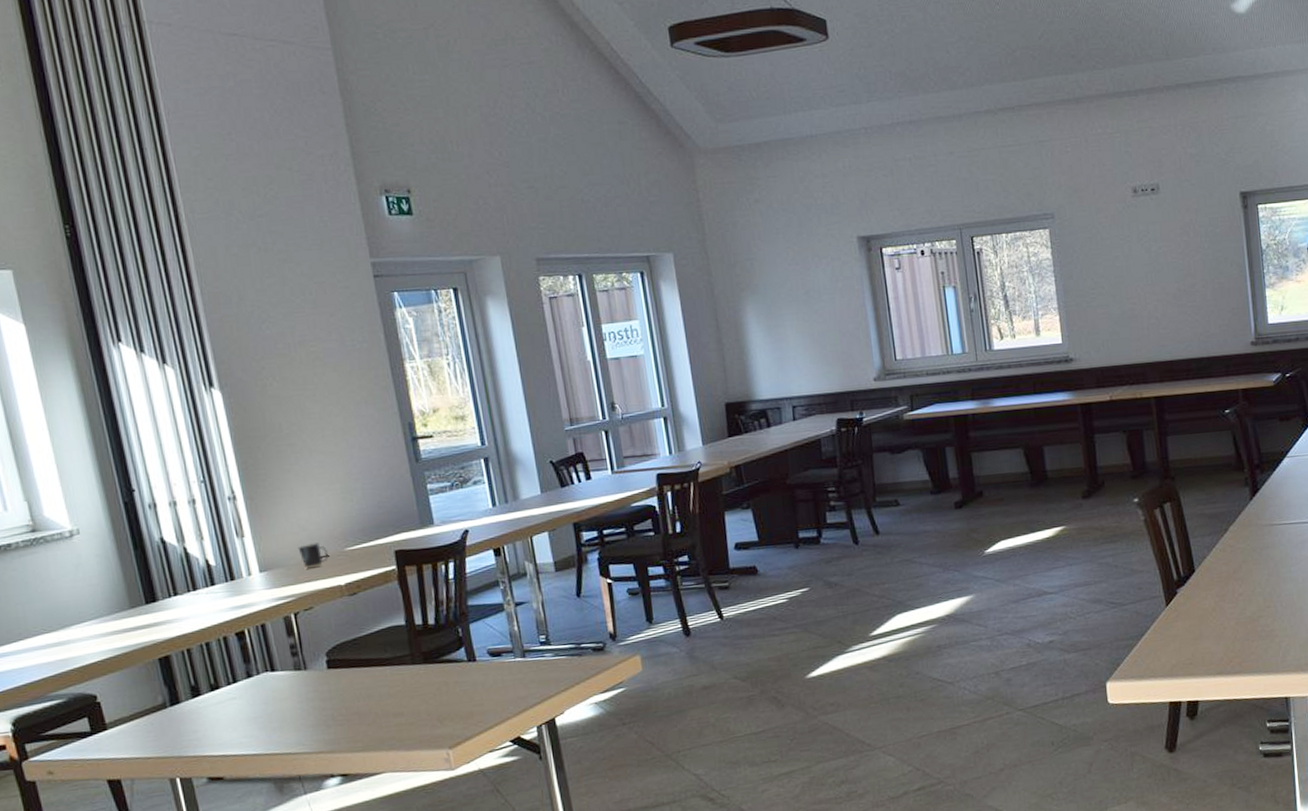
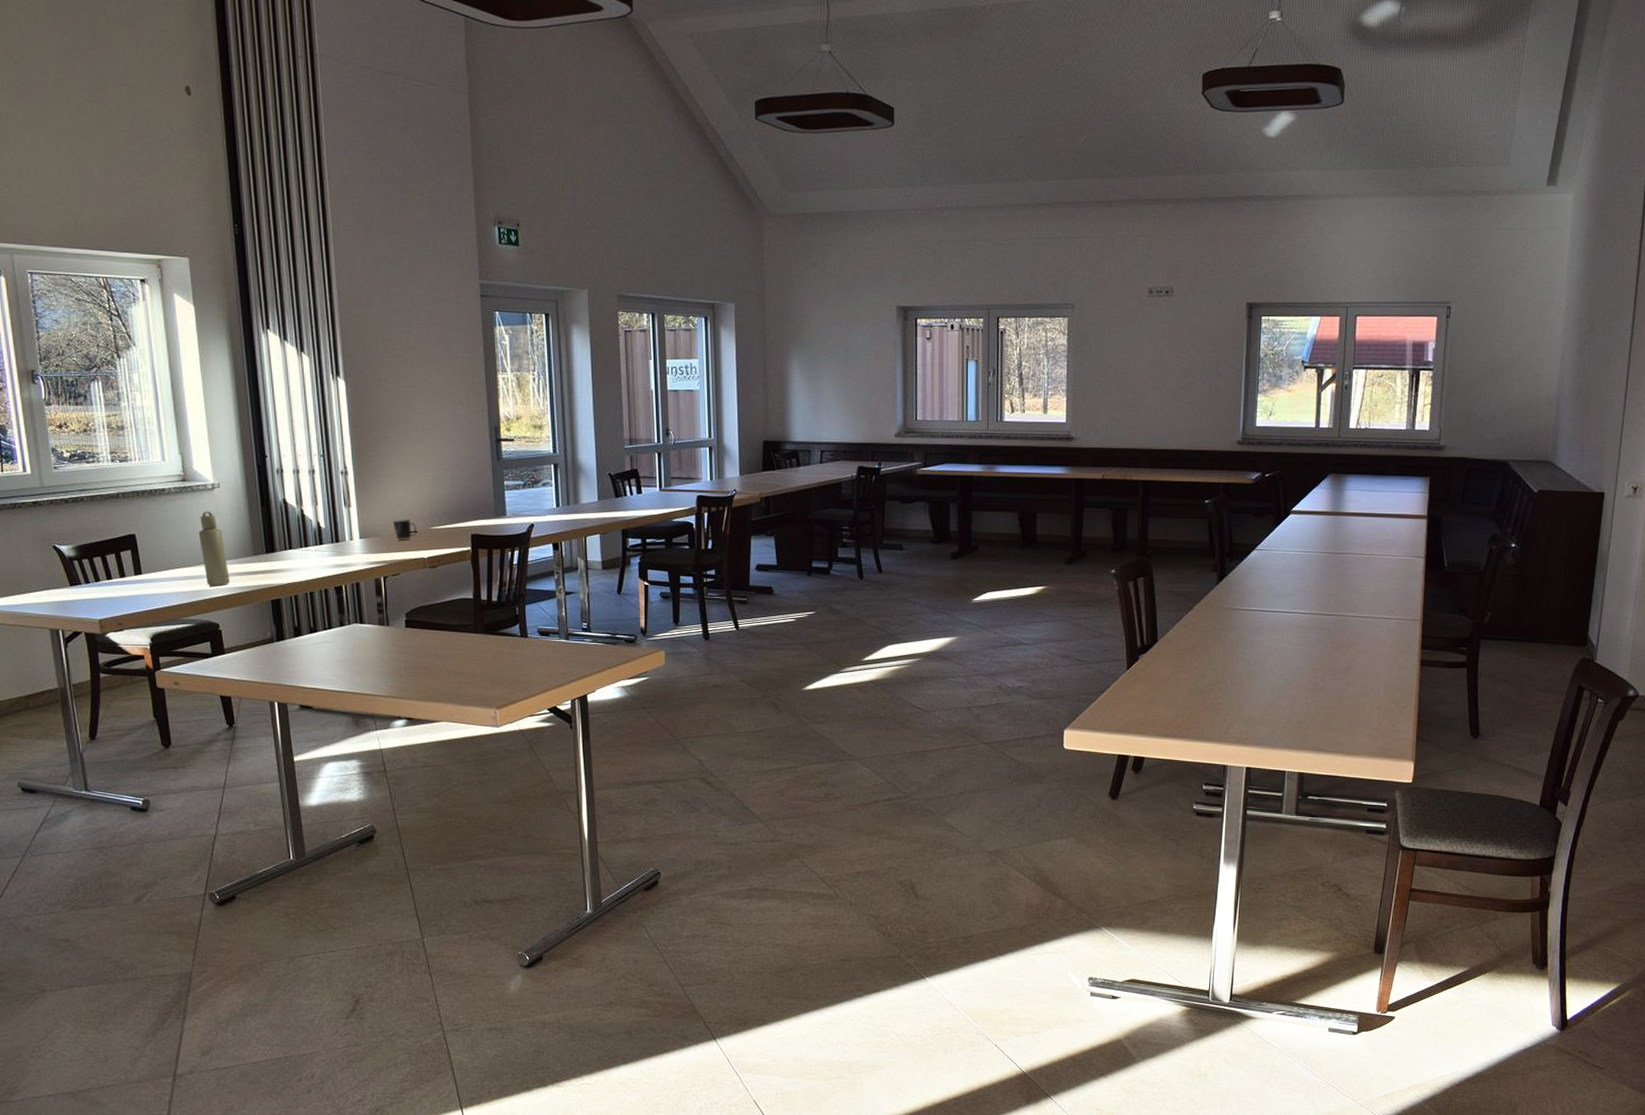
bottle: none [58,563,105,652] -> present [198,511,230,586]

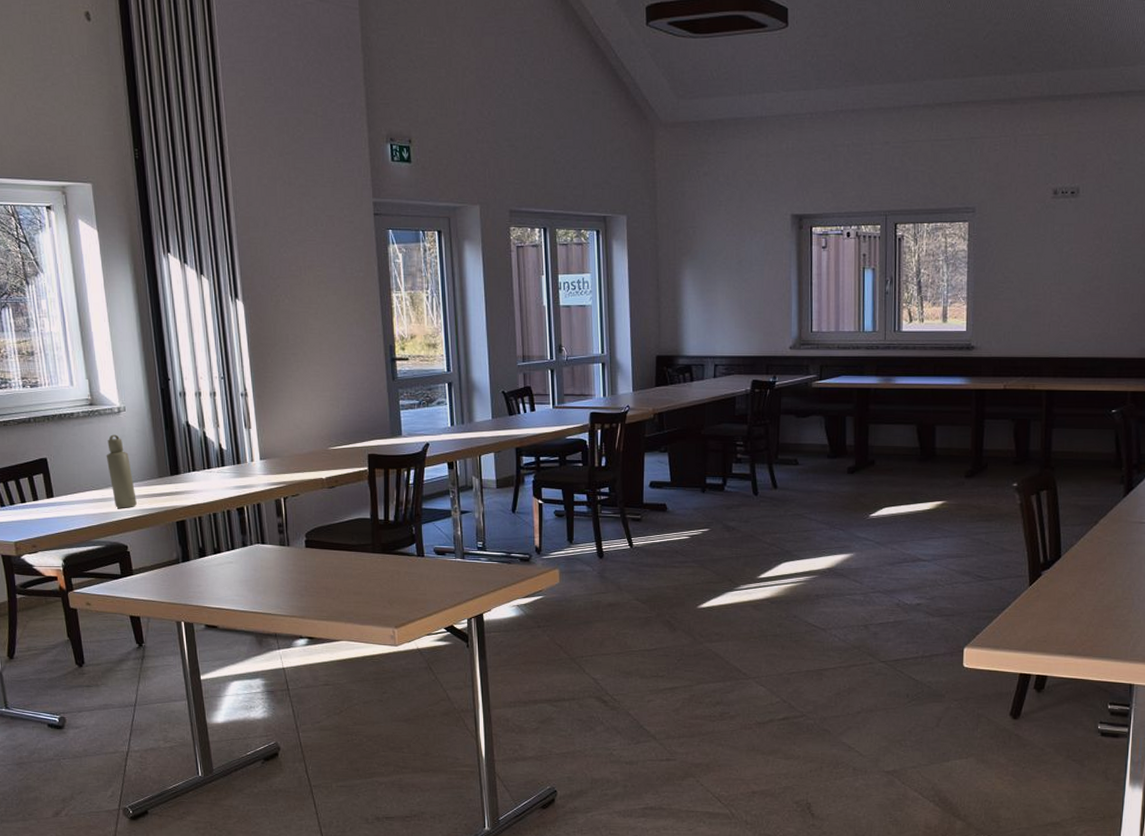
mug: present [392,519,417,541] -> none [291,440,315,461]

